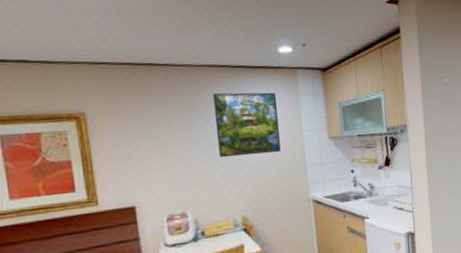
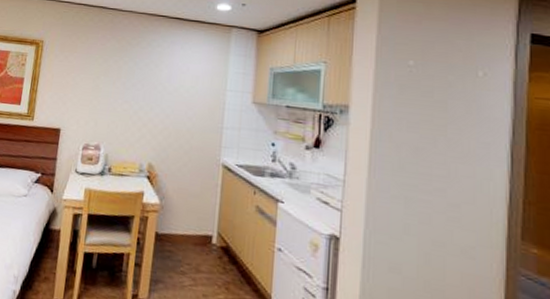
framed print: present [212,92,281,158] -> none [140,40,207,107]

